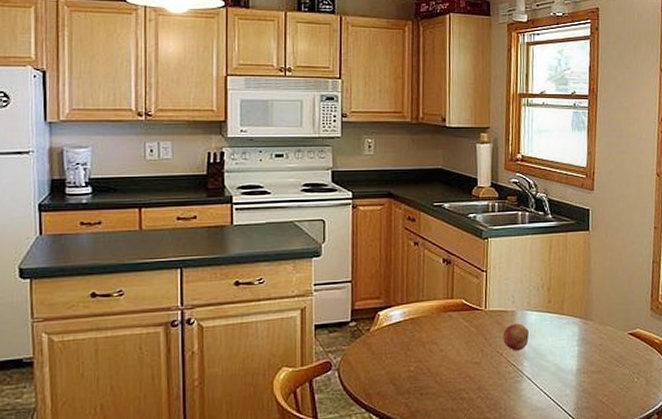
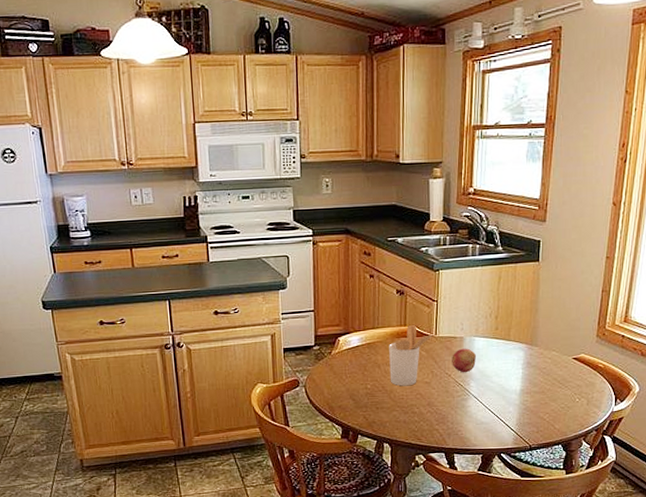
utensil holder: none [435,297,485,368] -> present [389,324,436,386]

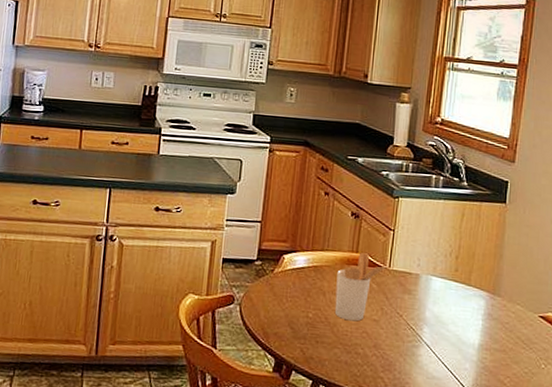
fruit: present [452,348,476,373] -> none [404,287,432,316]

